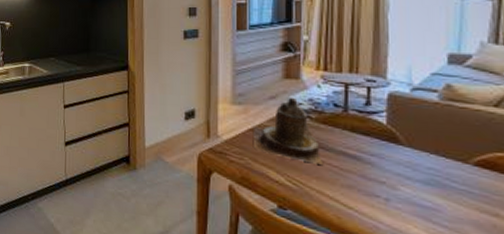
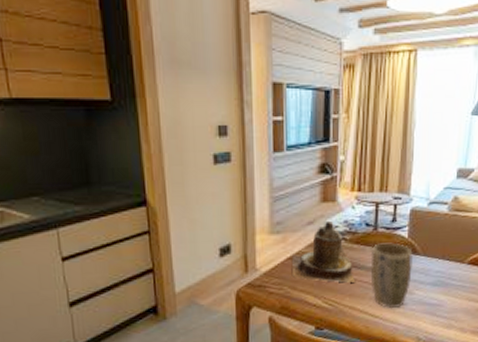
plant pot: none [340,126,395,203] -> present [370,242,413,309]

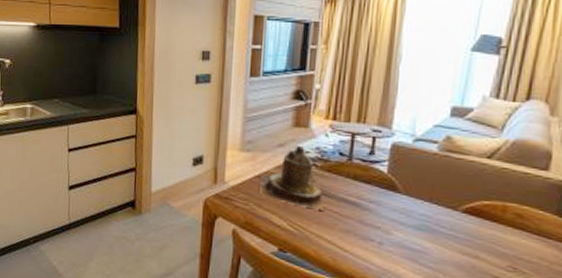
plant pot: present [370,242,413,309] -> none [341,174,392,246]

